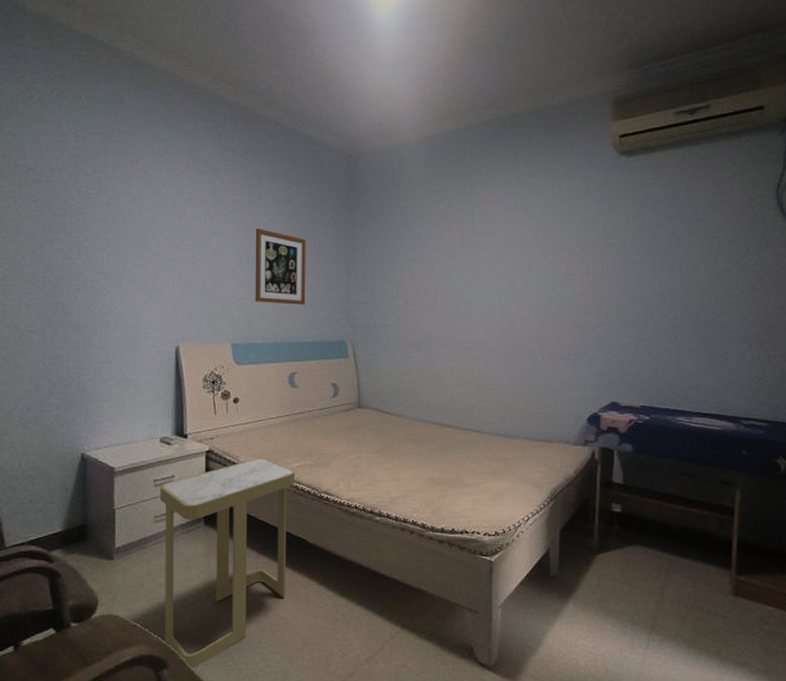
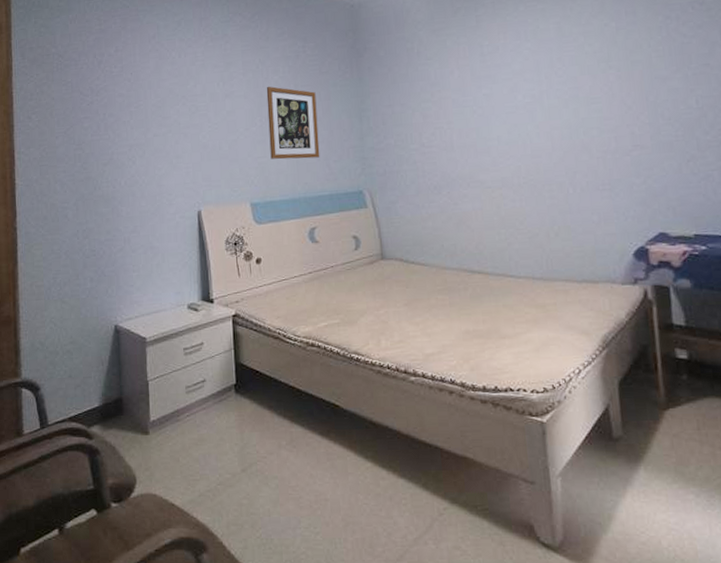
side table: present [159,458,296,670] -> none [189,319,324,553]

